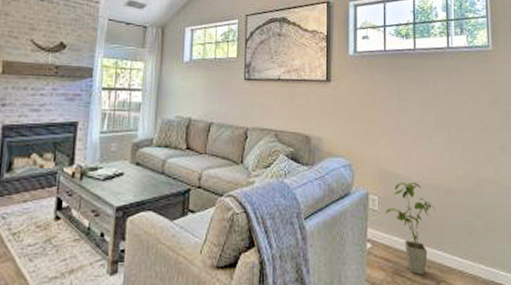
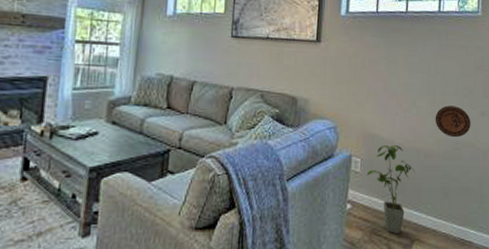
decorative plate: none [452,141,491,174] -> present [435,105,471,138]

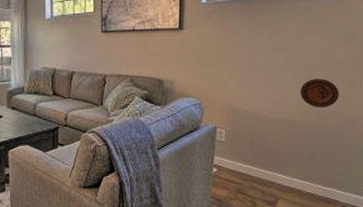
house plant: present [366,144,415,235] -> none [231,116,279,194]

